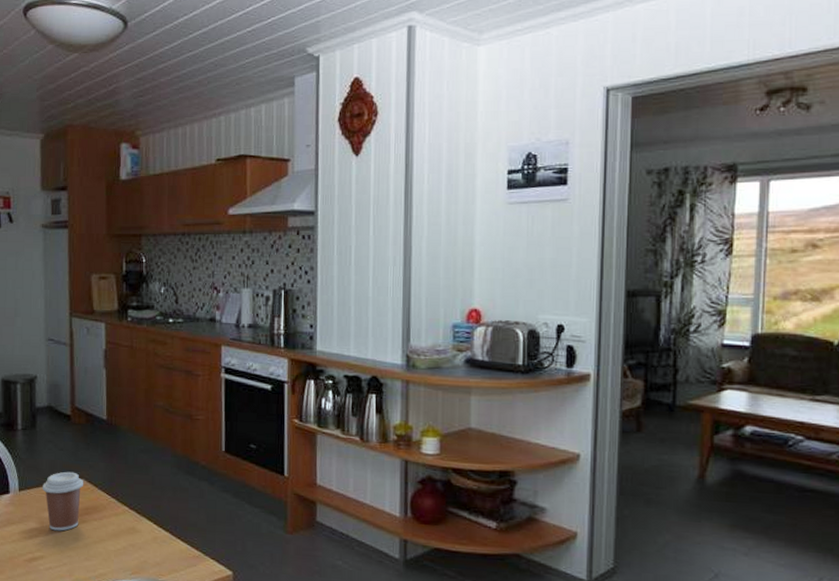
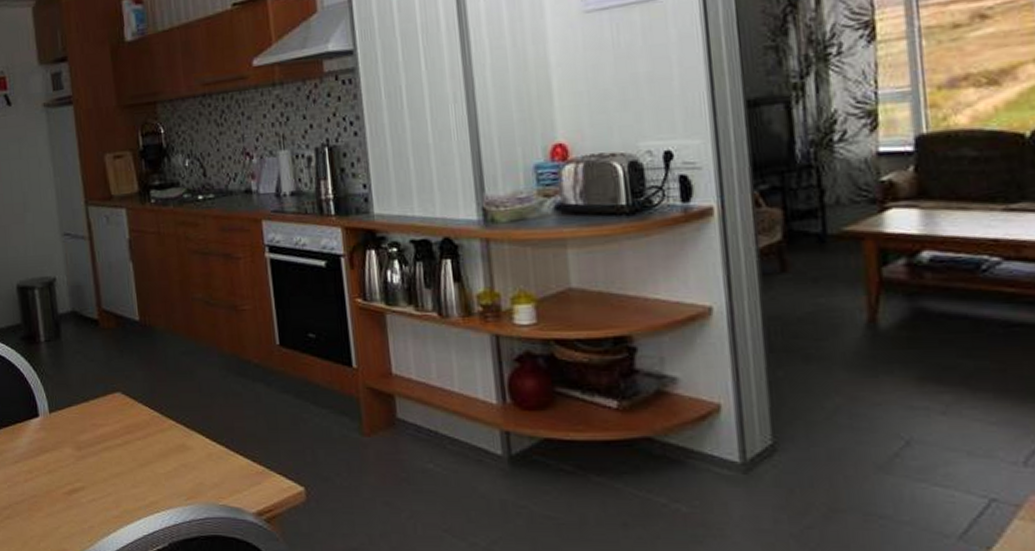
coffee cup: present [43,471,83,531] -> none [75,385,121,456]

